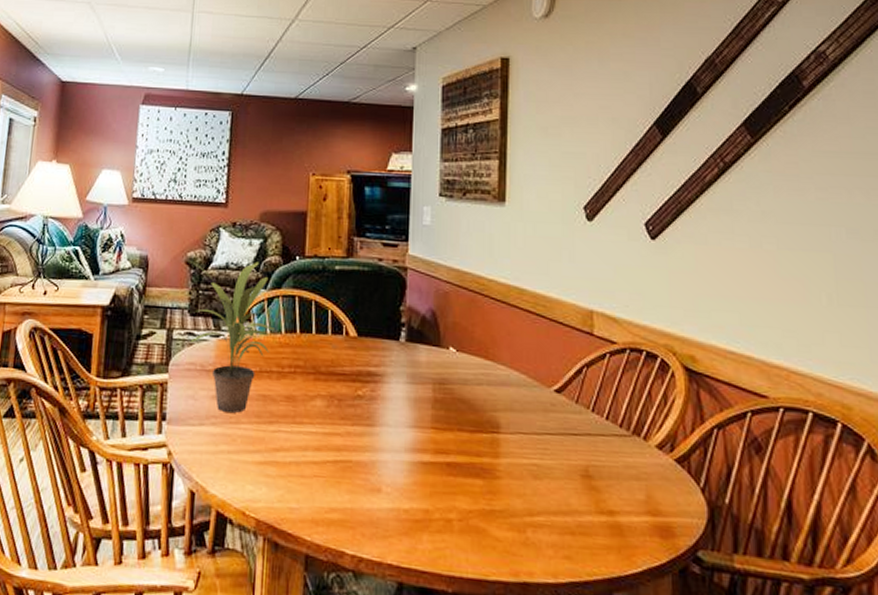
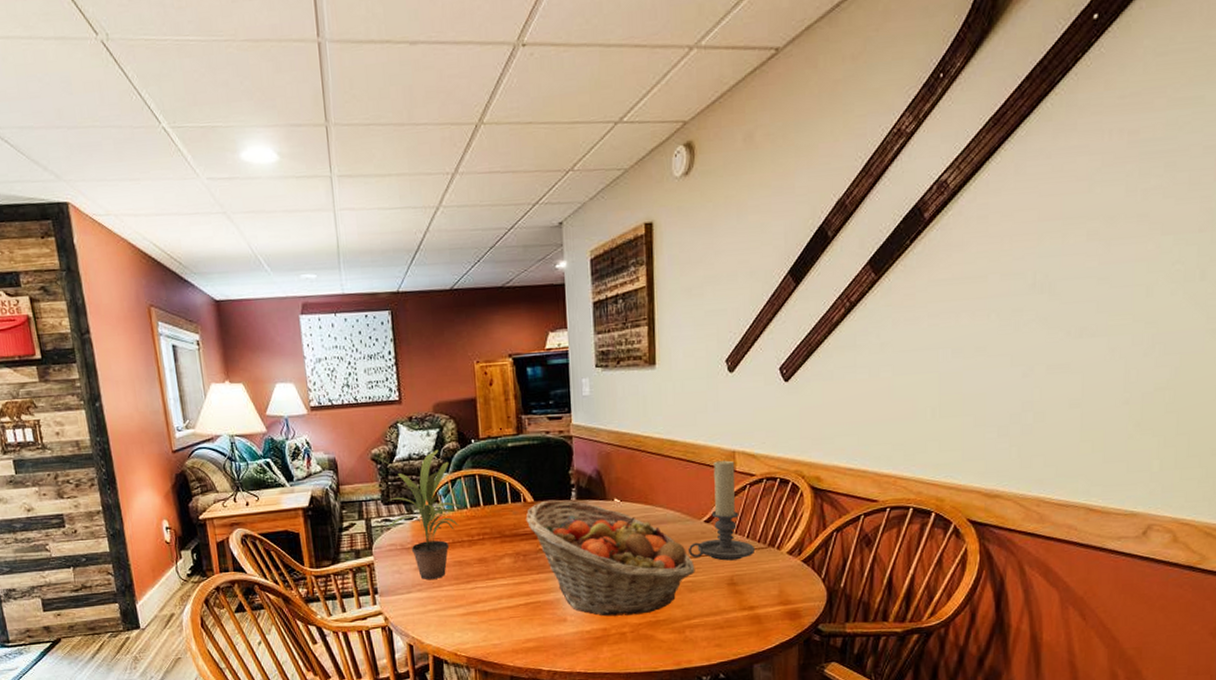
fruit basket: none [345,337,542,499] -> present [525,499,695,616]
candle holder: none [533,318,617,446] -> present [688,459,756,561]

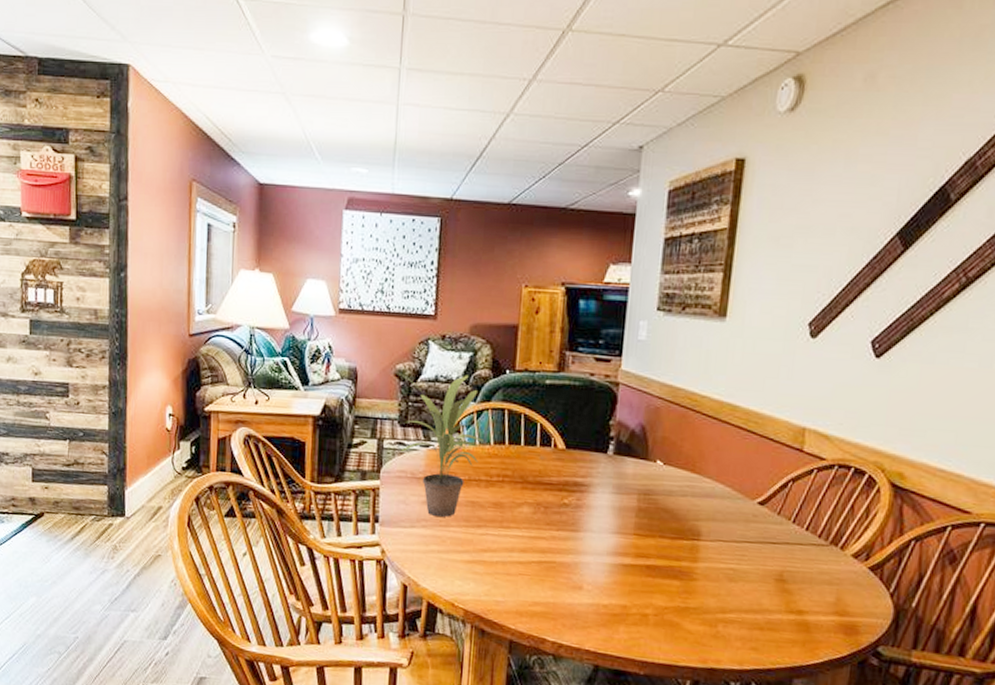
fruit basket: present [525,499,695,616] -> none [553,450,740,597]
candle holder: present [688,459,756,561] -> none [734,435,815,554]

